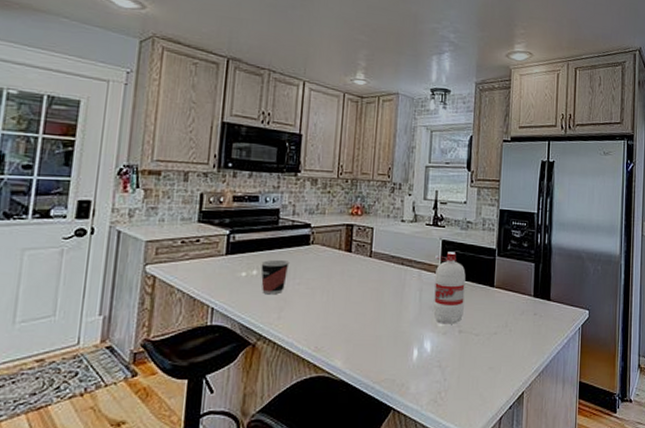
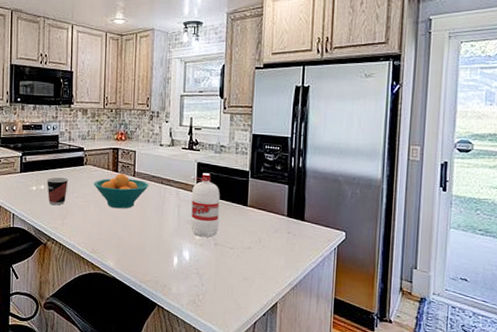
fruit bowl: none [321,254,388,296] -> present [94,174,149,209]

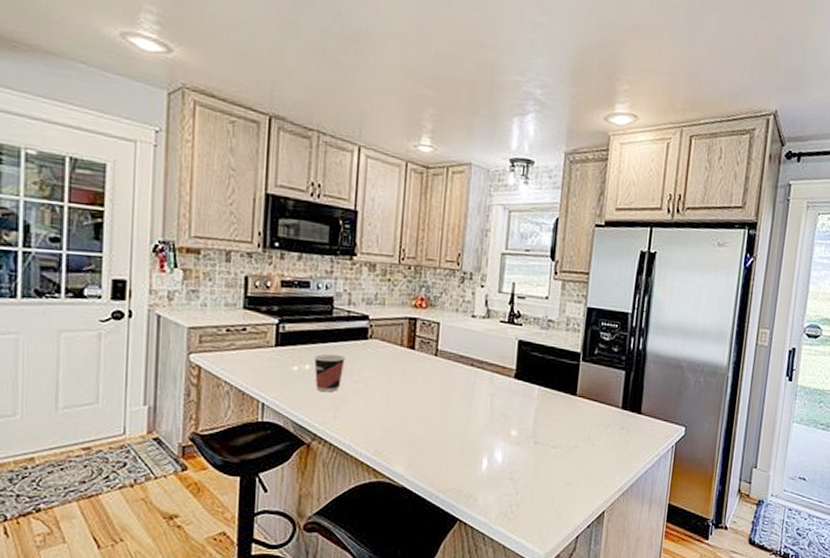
fruit bowl: present [94,174,149,209] -> none [381,351,456,398]
water bottle: present [191,173,220,238] -> none [506,353,545,434]

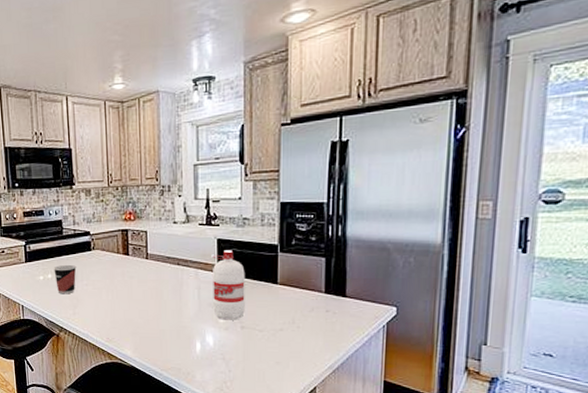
water bottle: none [506,353,545,434] -> present [211,250,245,320]

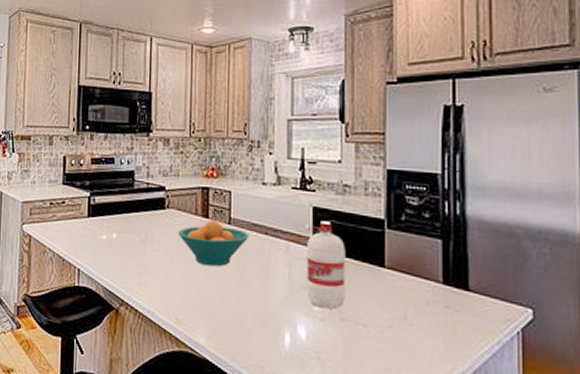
cup: present [54,265,77,294] -> none [120,224,147,260]
fruit bowl: none [104,257,164,295] -> present [178,220,249,267]

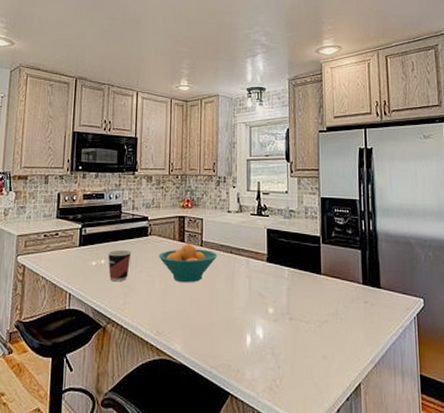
cup: none [120,224,147,260] -> present [108,250,132,282]
water bottle: present [306,221,345,310] -> none [262,240,293,311]

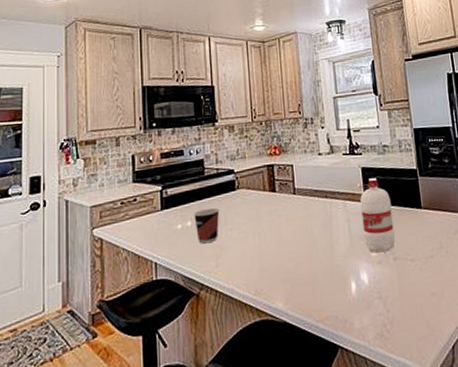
fruit bowl: present [159,244,218,283] -> none [249,193,313,236]
water bottle: none [262,240,293,311] -> present [357,178,396,253]

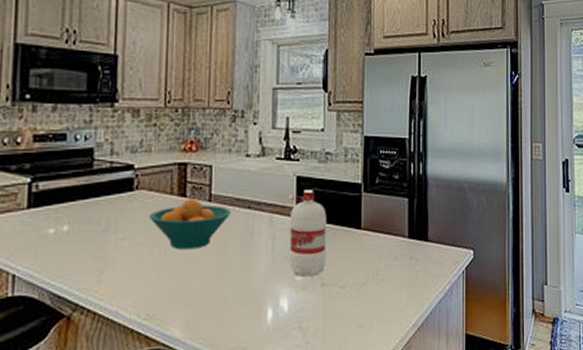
cup: present [194,208,220,244] -> none [73,211,109,255]
fruit bowl: none [249,193,313,236] -> present [149,199,232,250]

